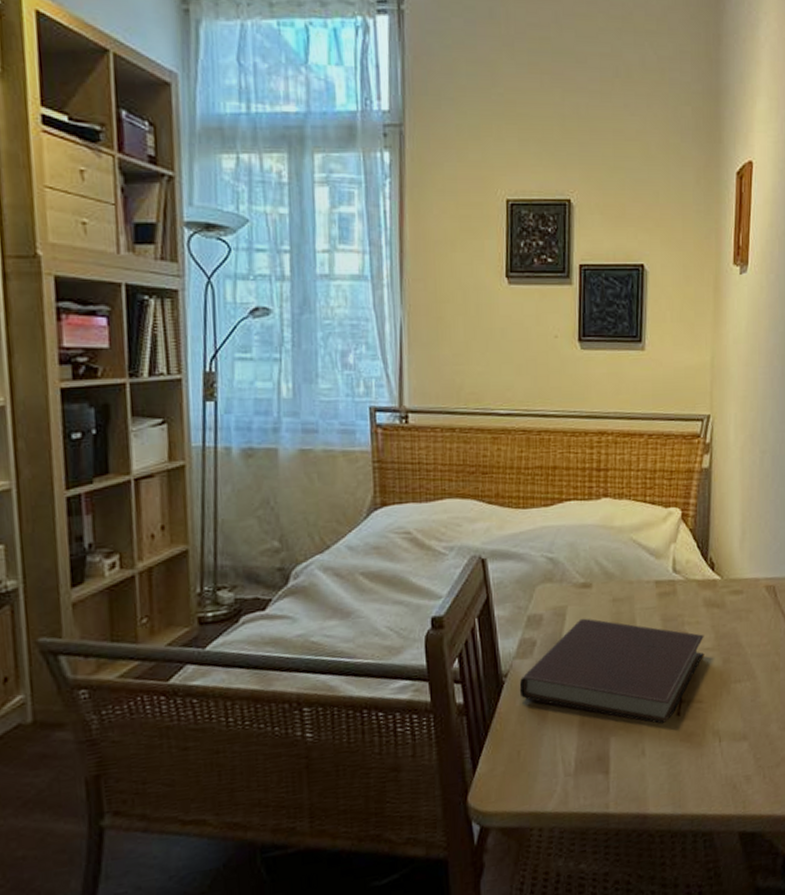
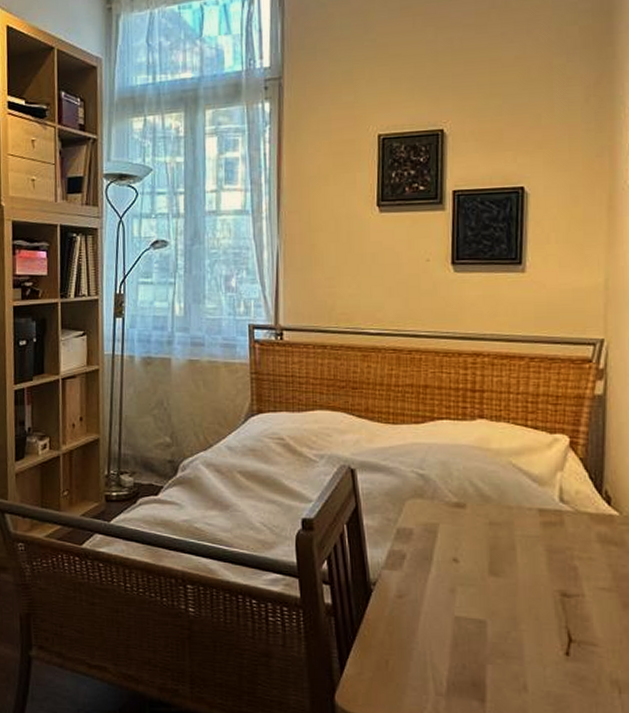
notebook: present [519,618,704,725] -> none [388,538,599,662]

